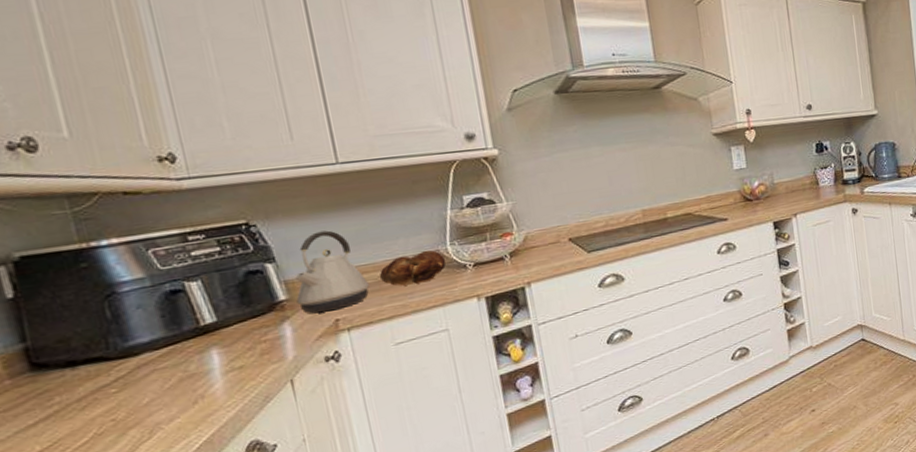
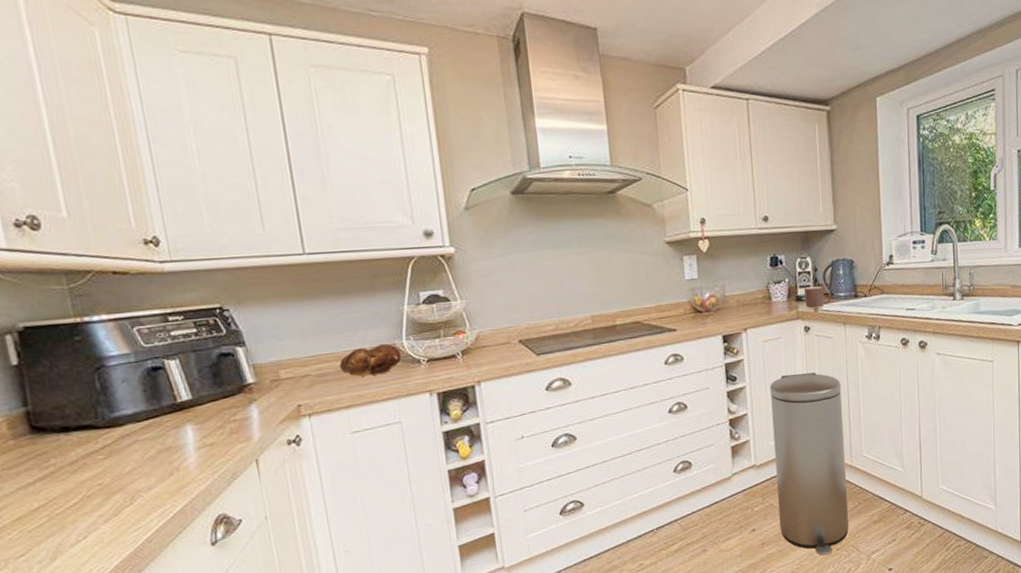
kettle: present [294,230,371,314] -> none [262,318,331,398]
pedal bin: none [822,252,905,430] -> present [770,372,849,556]
mug: none [849,169,876,192] -> present [803,286,831,310]

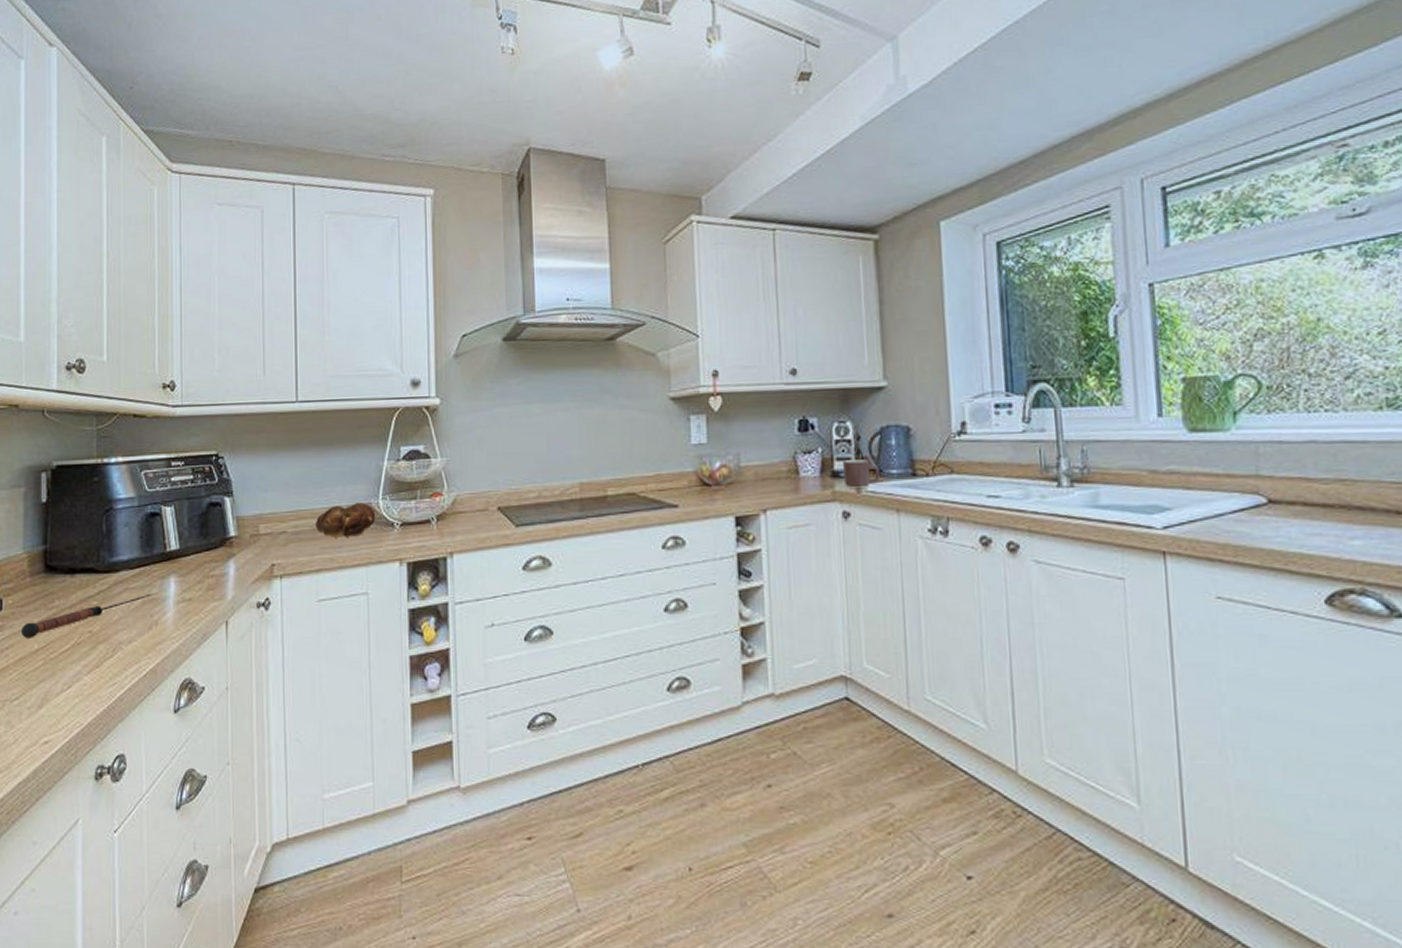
knife: none [12,442,173,499] -> present [20,593,157,638]
pedal bin: present [770,372,849,556] -> none [795,574,906,839]

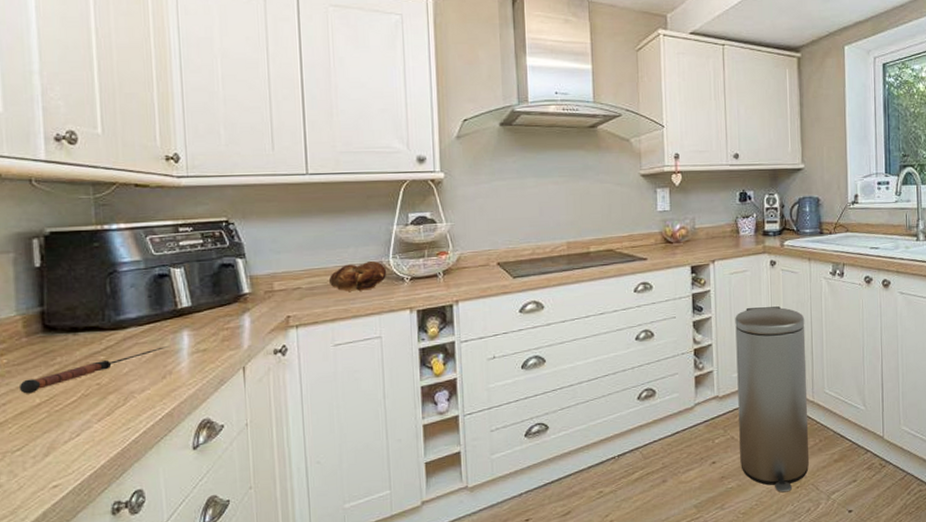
pedal bin: none [795,574,906,839] -> present [735,306,810,493]
mug: present [842,459,880,490] -> none [770,222,797,245]

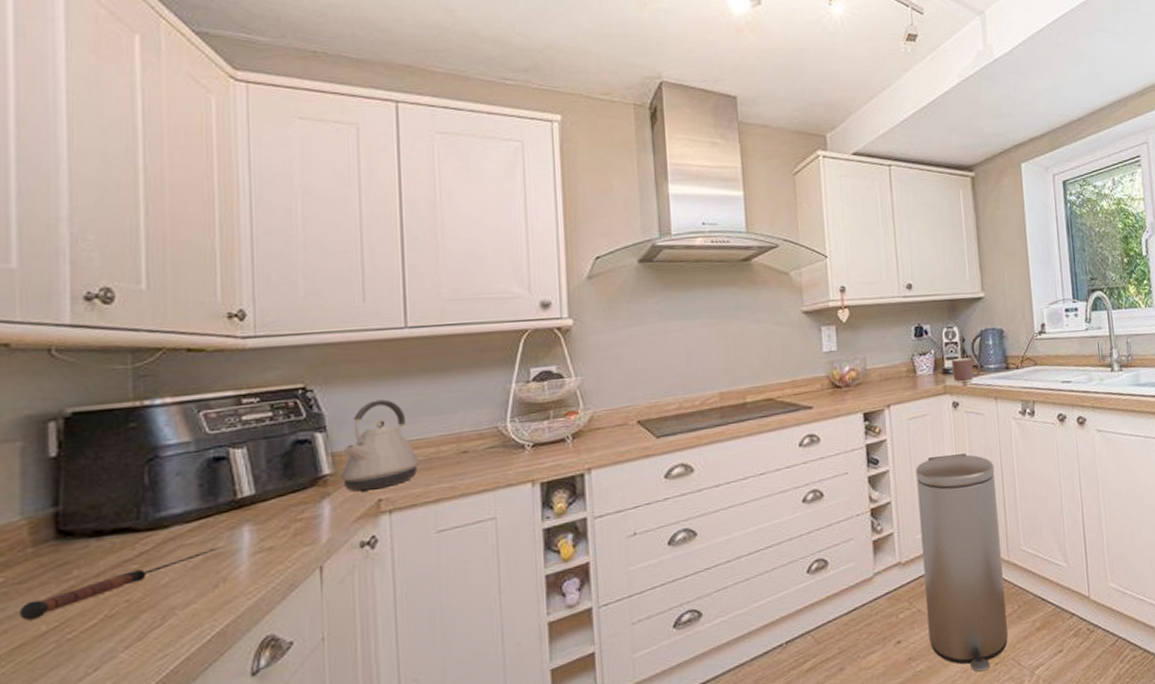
kettle: none [257,234,320,309] -> present [341,399,421,492]
bread loaf: present [328,260,387,292] -> none [431,426,504,465]
mug: none [770,222,797,245] -> present [951,358,981,384]

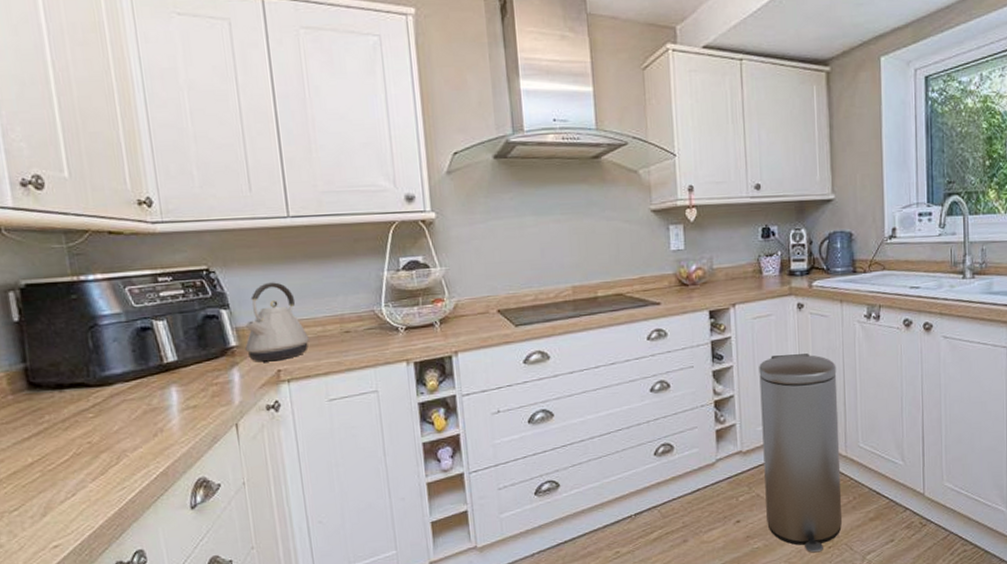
knife: present [18,546,225,621] -> none [9,403,159,453]
mug: present [951,358,981,384] -> none [797,260,827,286]

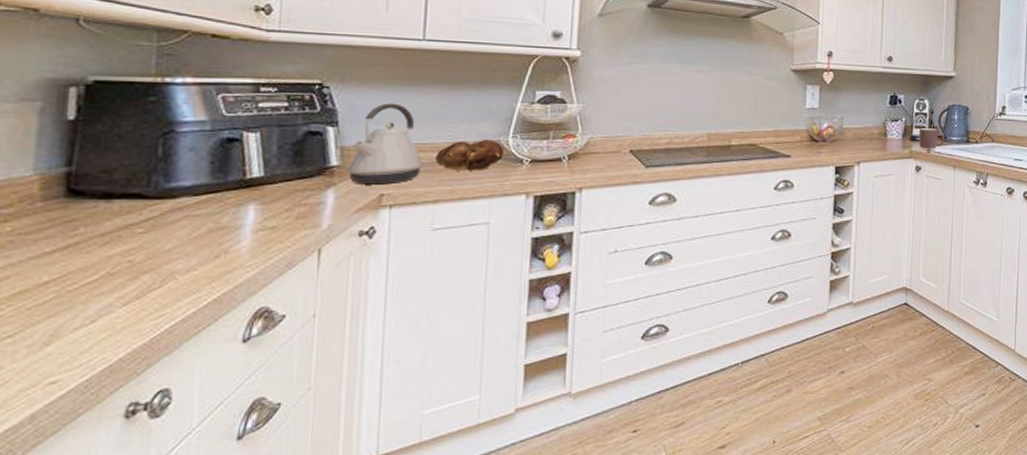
bread loaf: none [318,309,380,343] -> present [434,138,505,171]
pedal bin: present [759,353,843,553] -> none [870,213,946,406]
mug: none [797,260,827,286] -> present [918,128,944,150]

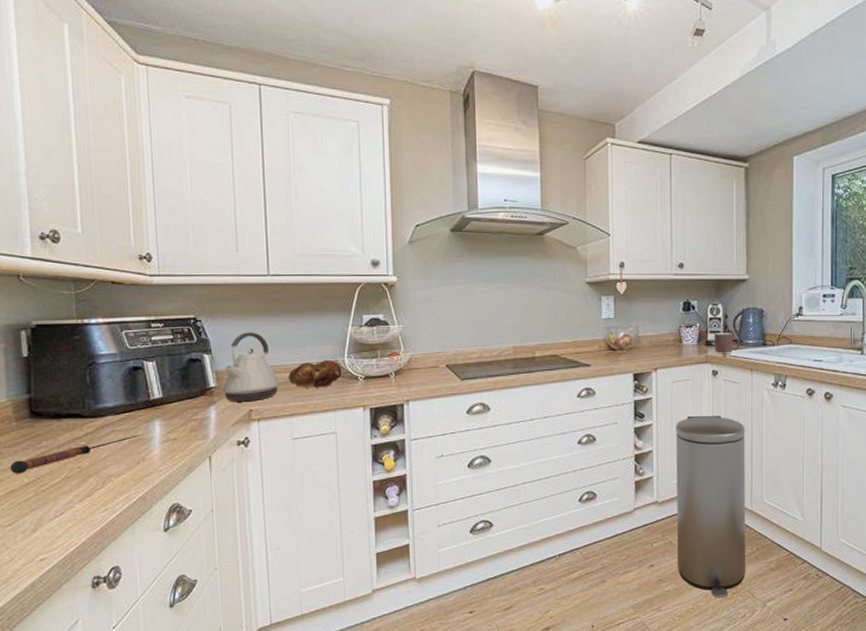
knife: none [22,221,230,270] -> present [9,434,143,474]
pedal bin: none [870,213,946,406] -> present [676,416,746,598]

